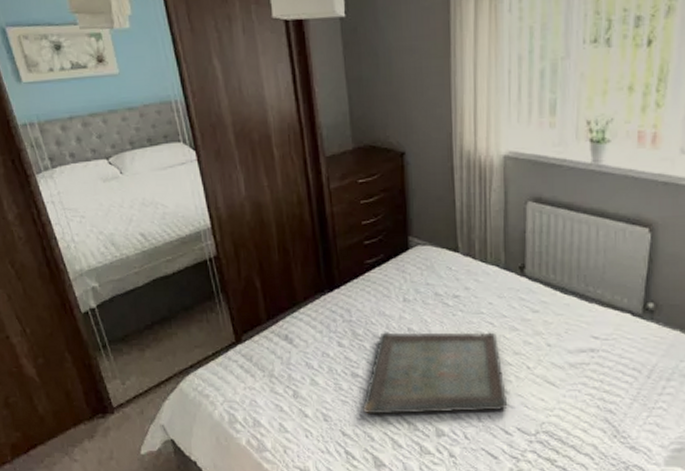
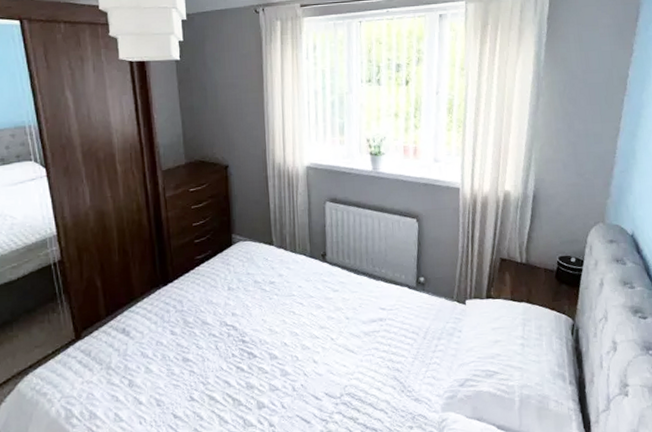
serving tray: present [363,331,508,415] -> none [193,311,317,396]

